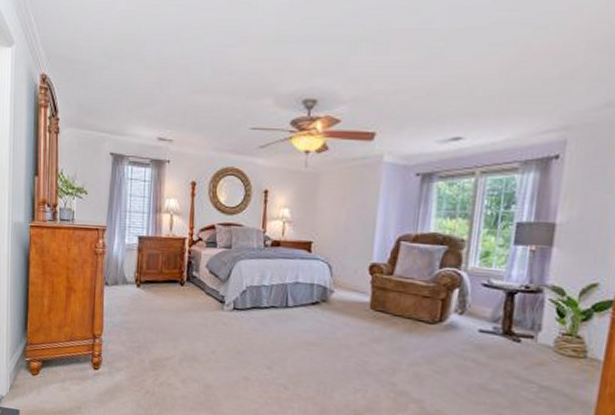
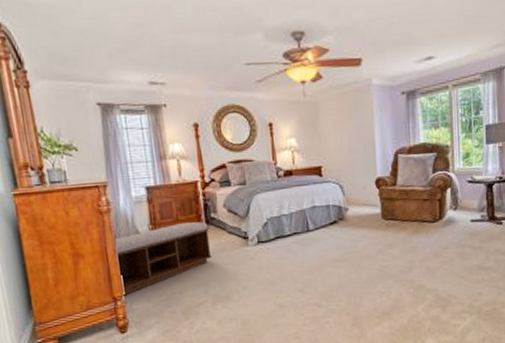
bench: none [101,276,189,335] -> present [114,221,212,296]

